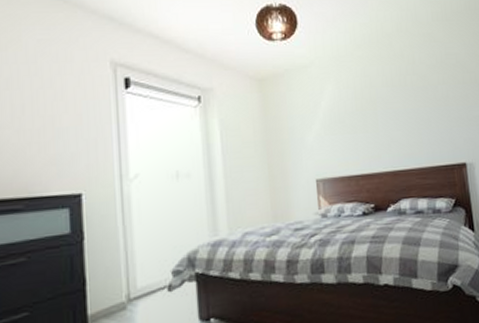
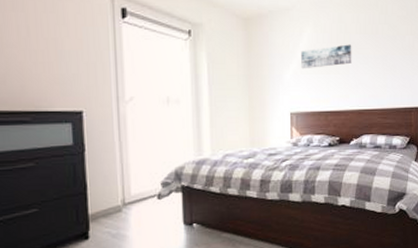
wall art: none [323,99,381,130] -> present [301,44,352,69]

